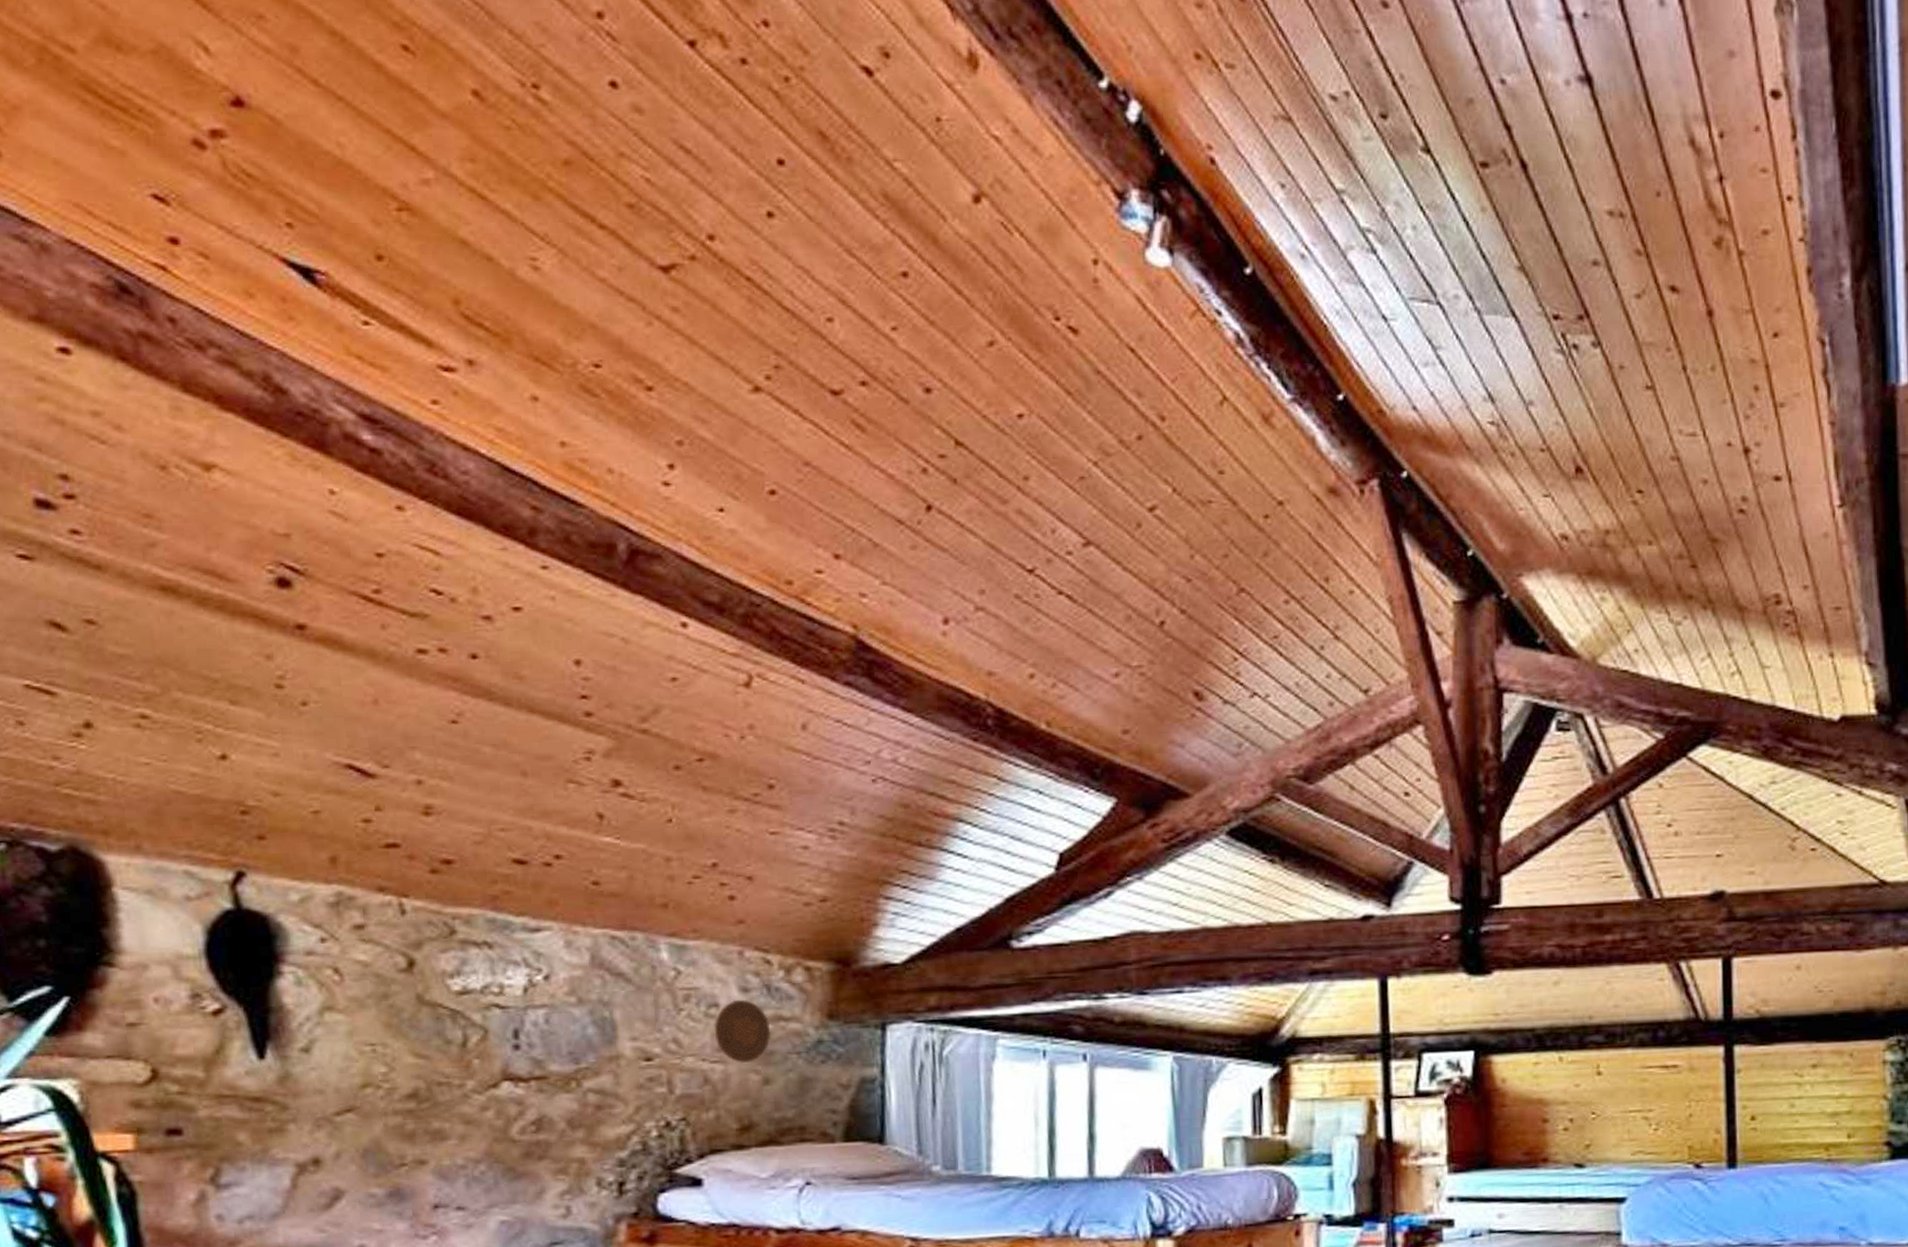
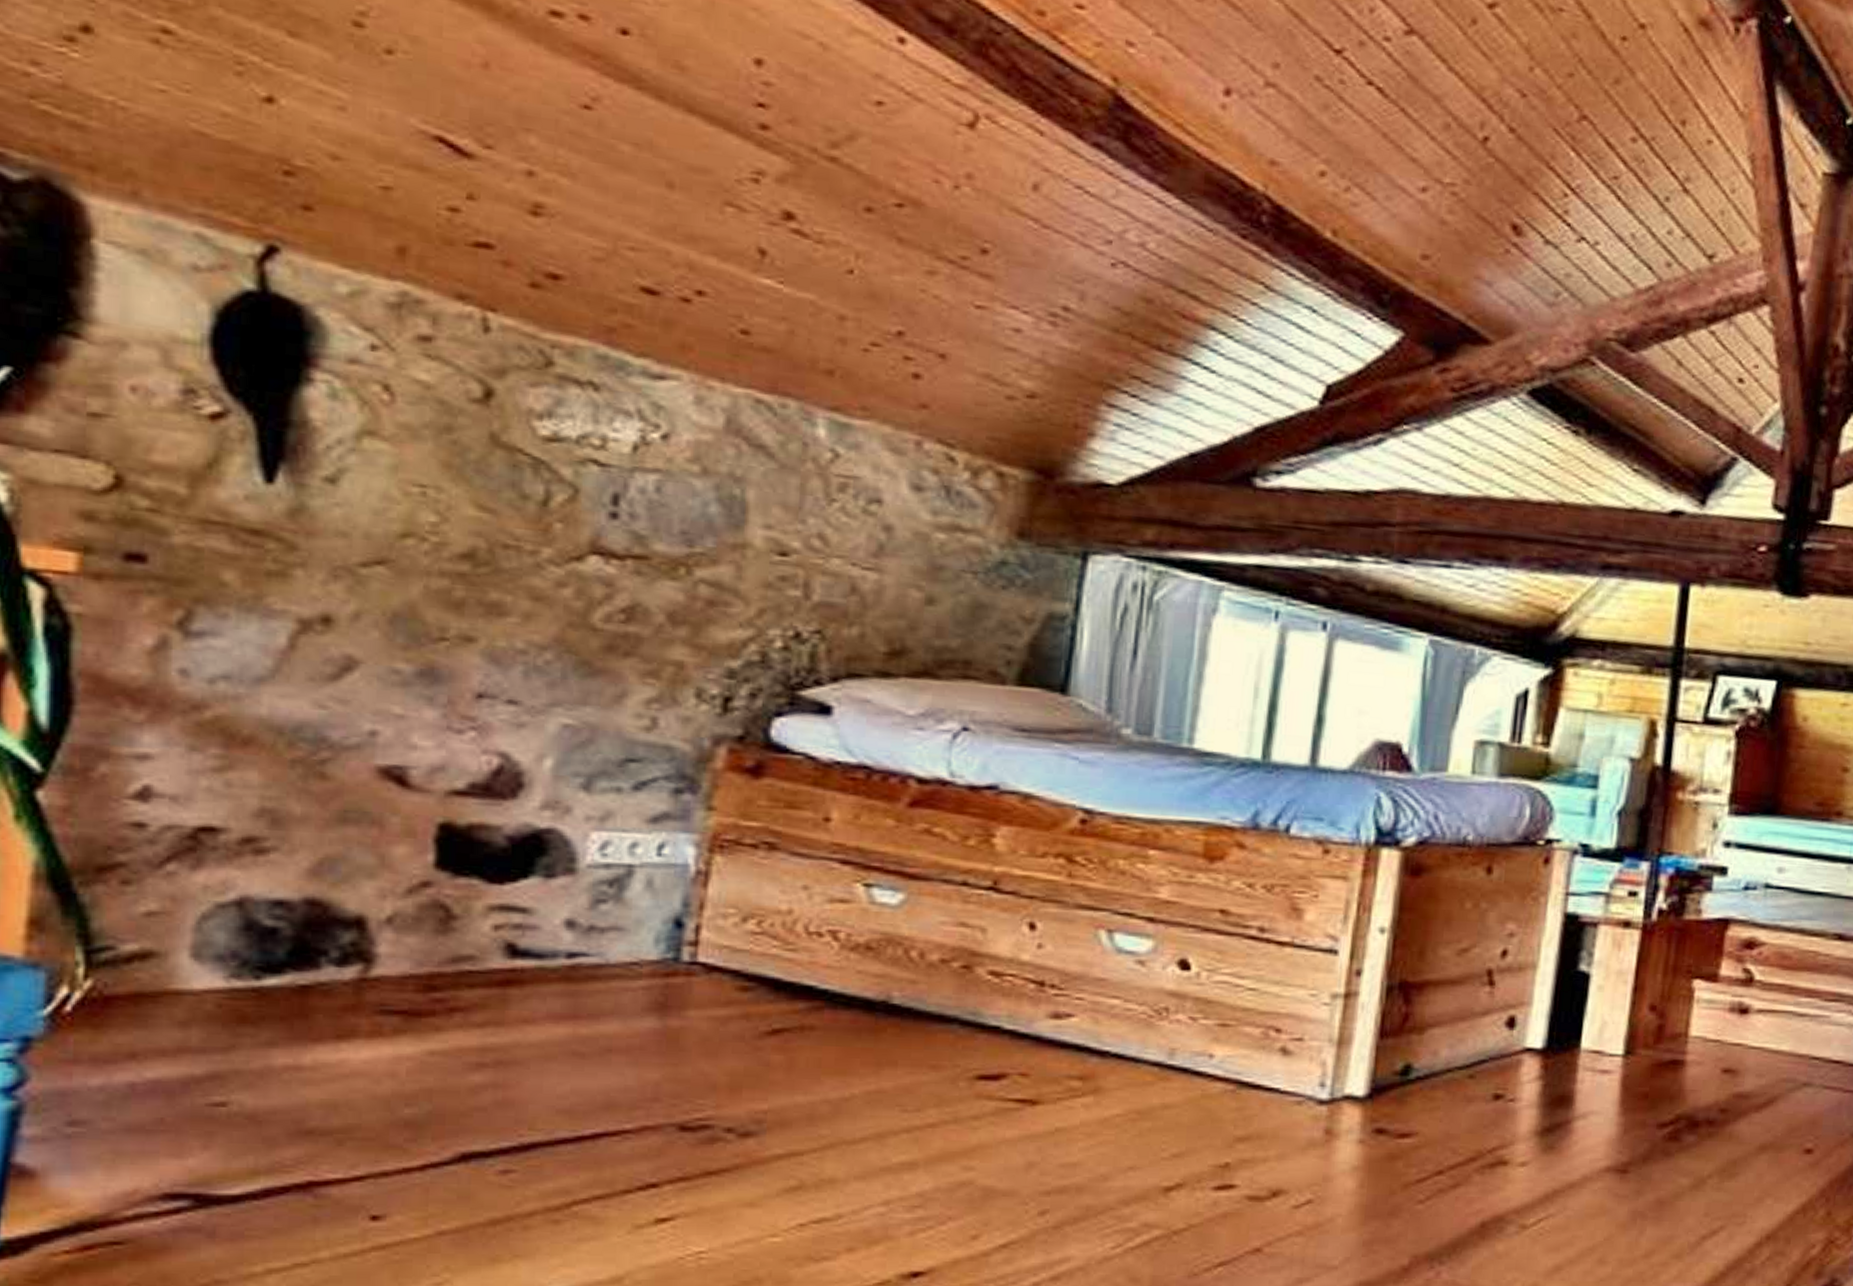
decorative plate: present [713,999,771,1064] -> none [871,497,945,577]

